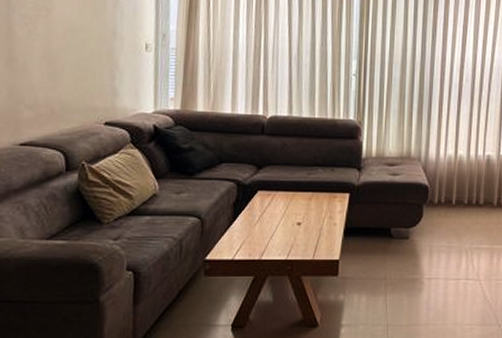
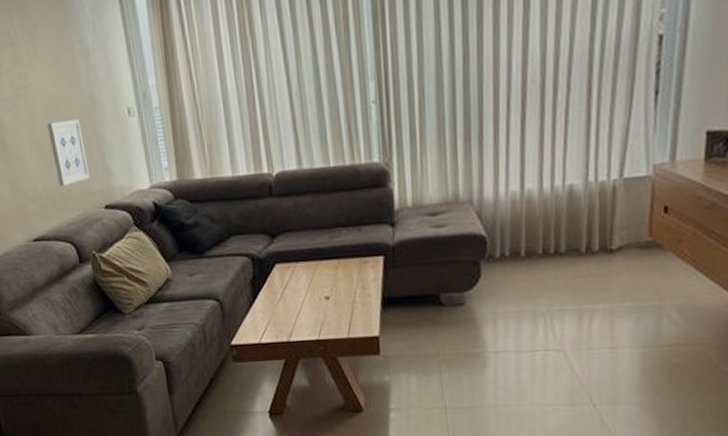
wall art: none [61,44,97,100] -> present [47,119,90,187]

